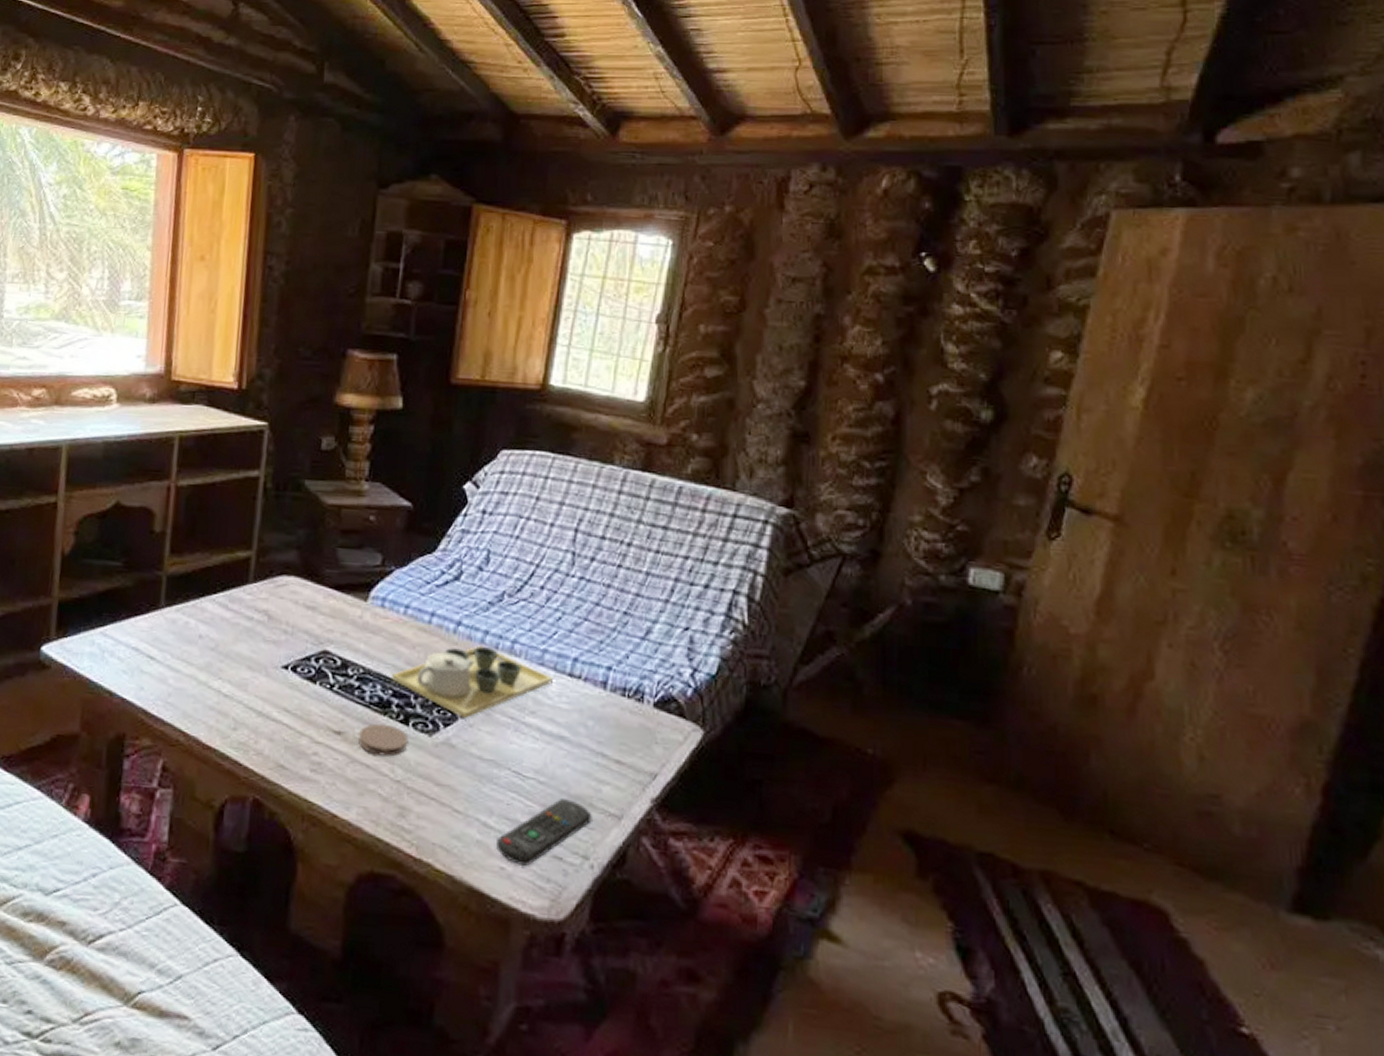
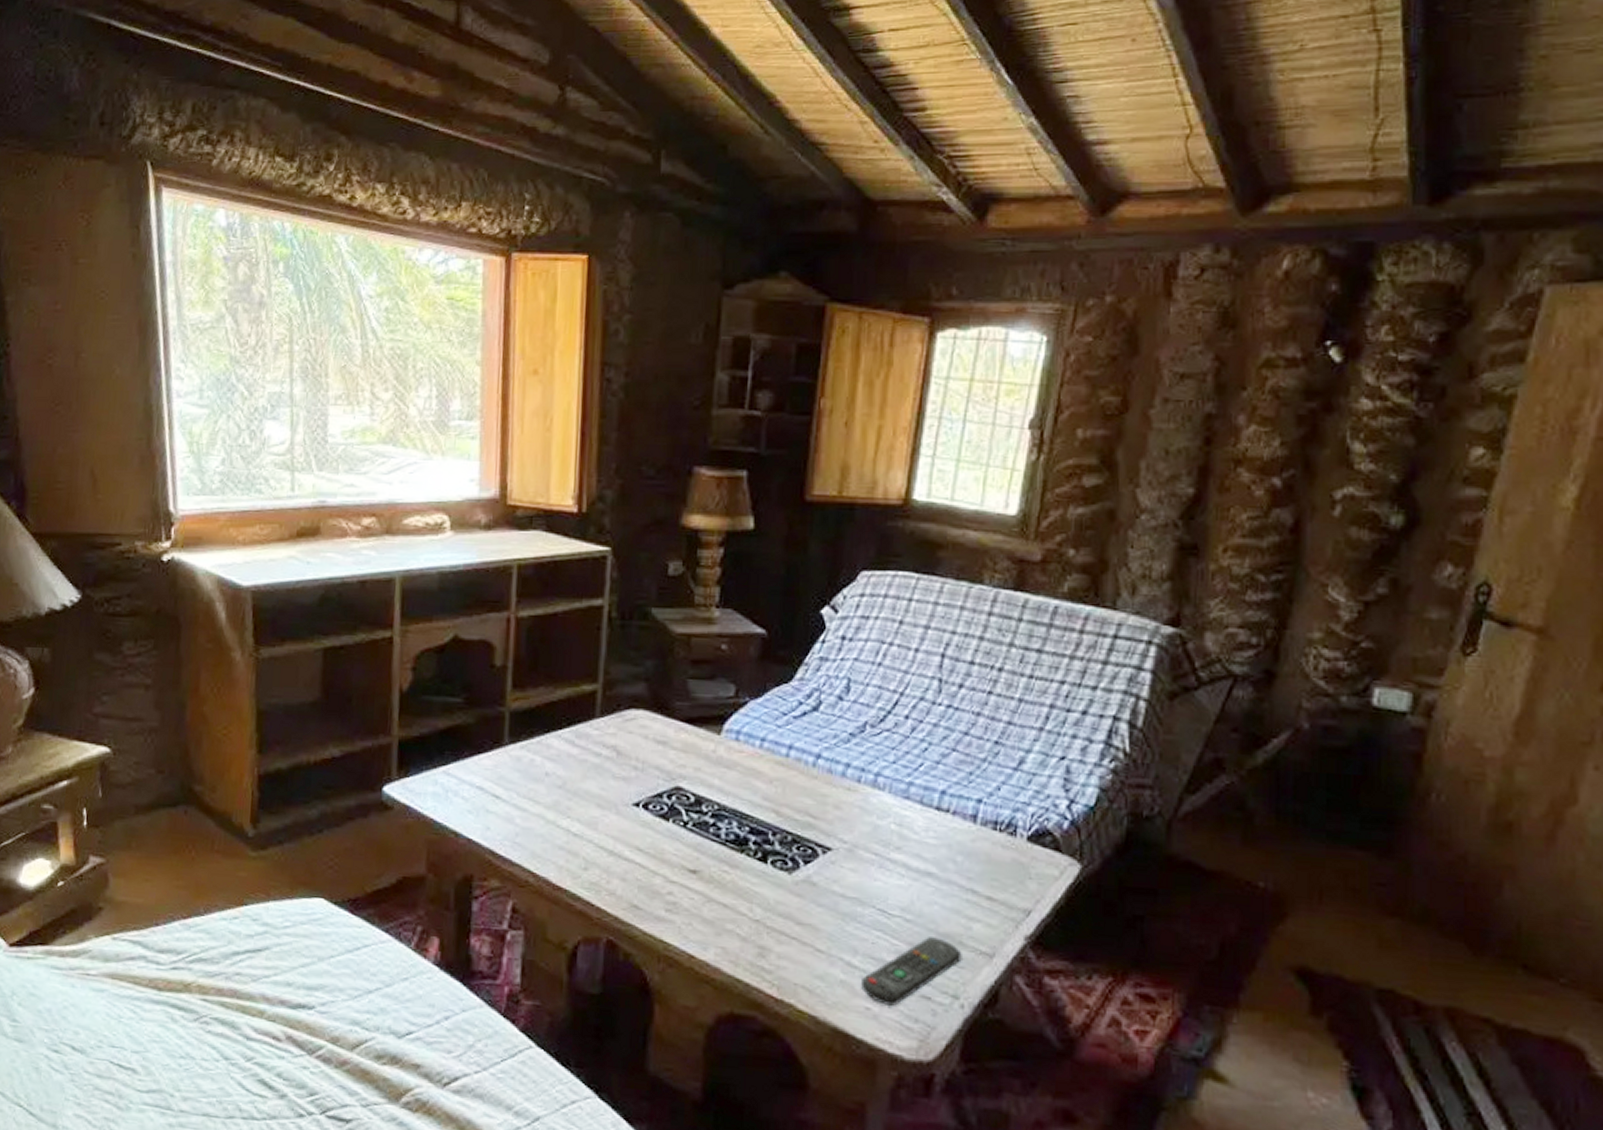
coaster: present [358,723,409,757] -> none [715,861,767,896]
tea set: present [391,645,554,718] -> none [747,779,921,855]

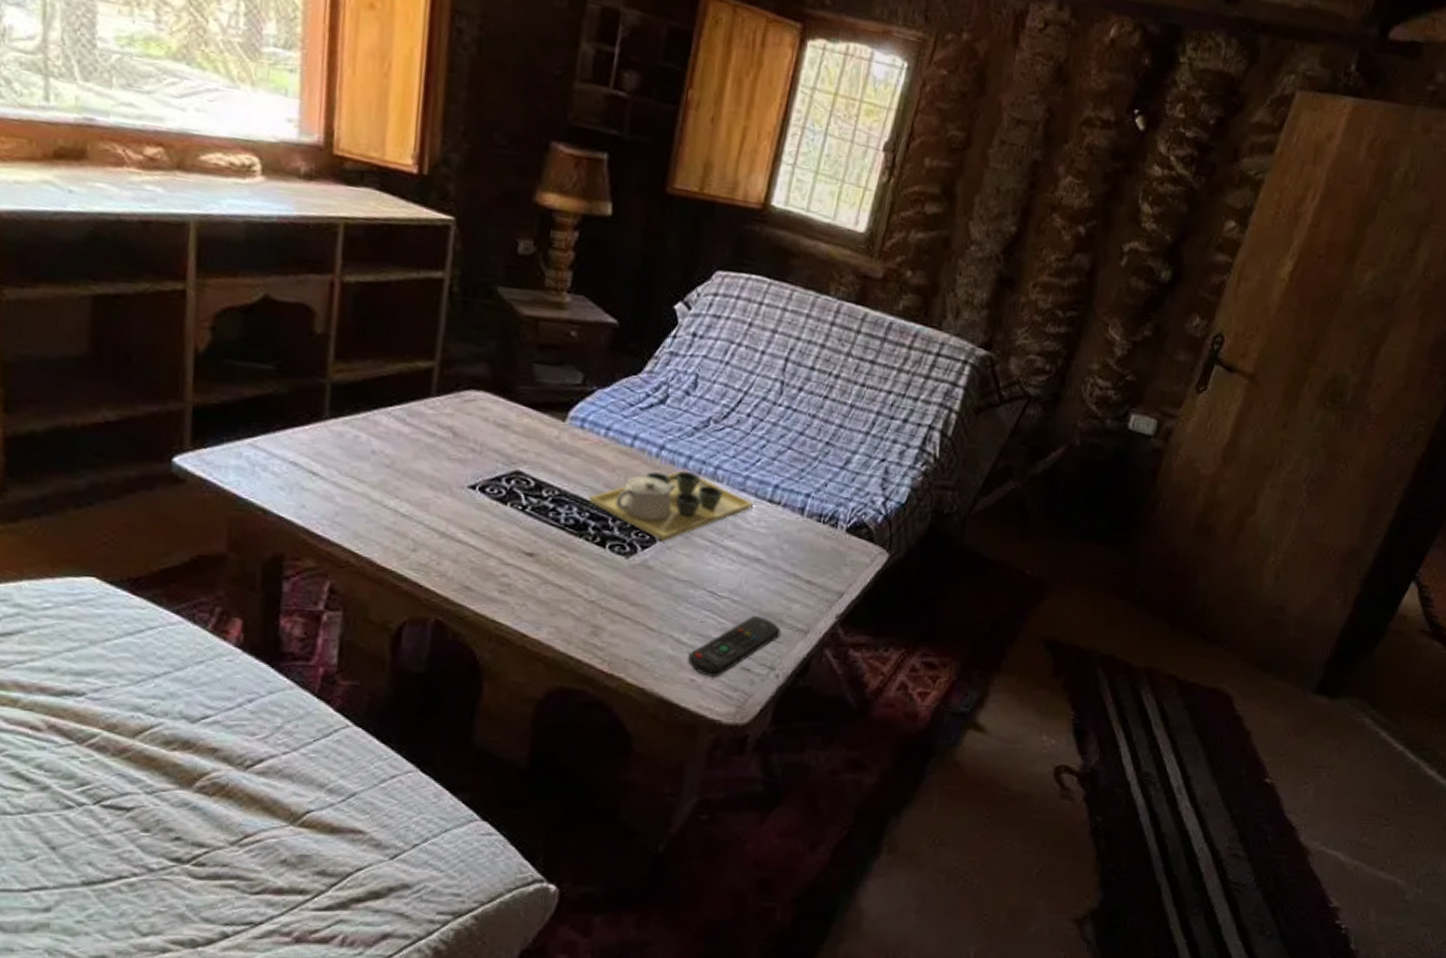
tea set: none [747,779,921,855] -> present [588,470,754,541]

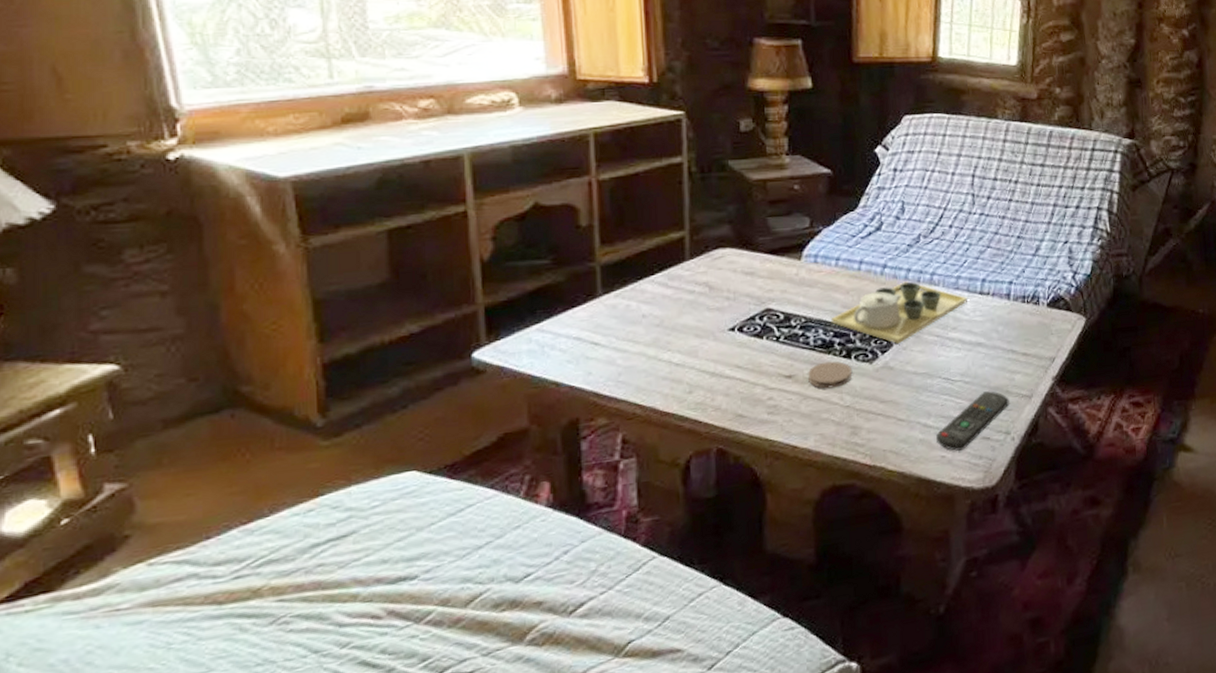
coaster: none [552,545,605,578] -> present [808,361,853,389]

